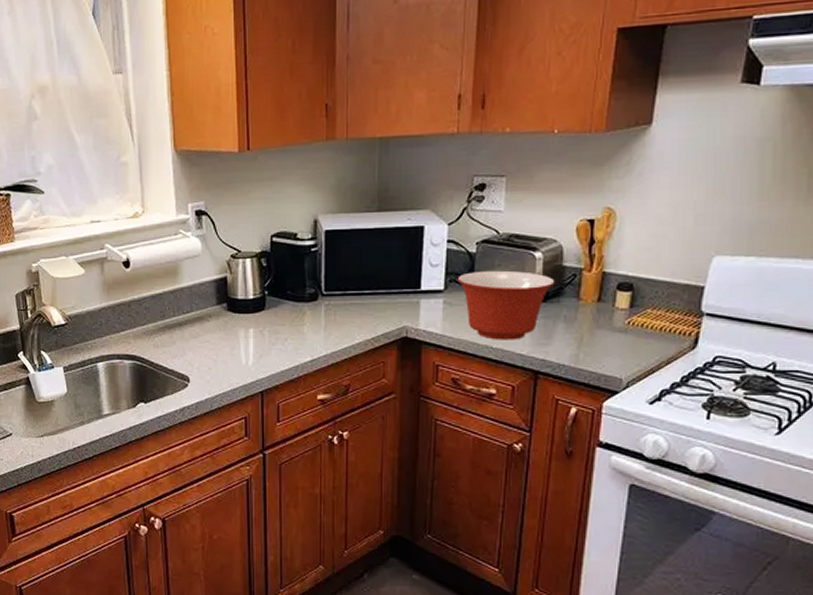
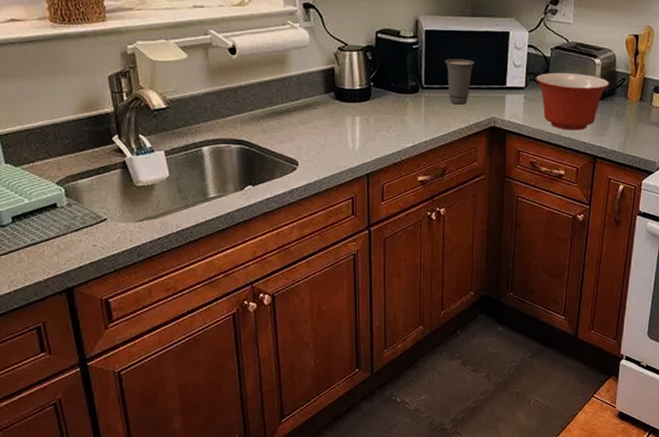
cup: none [347,260,383,313] -> present [444,59,475,105]

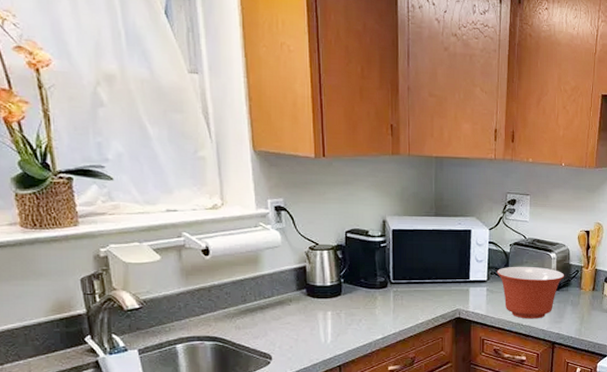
cup: present [444,59,475,105] -> none [411,256,440,298]

